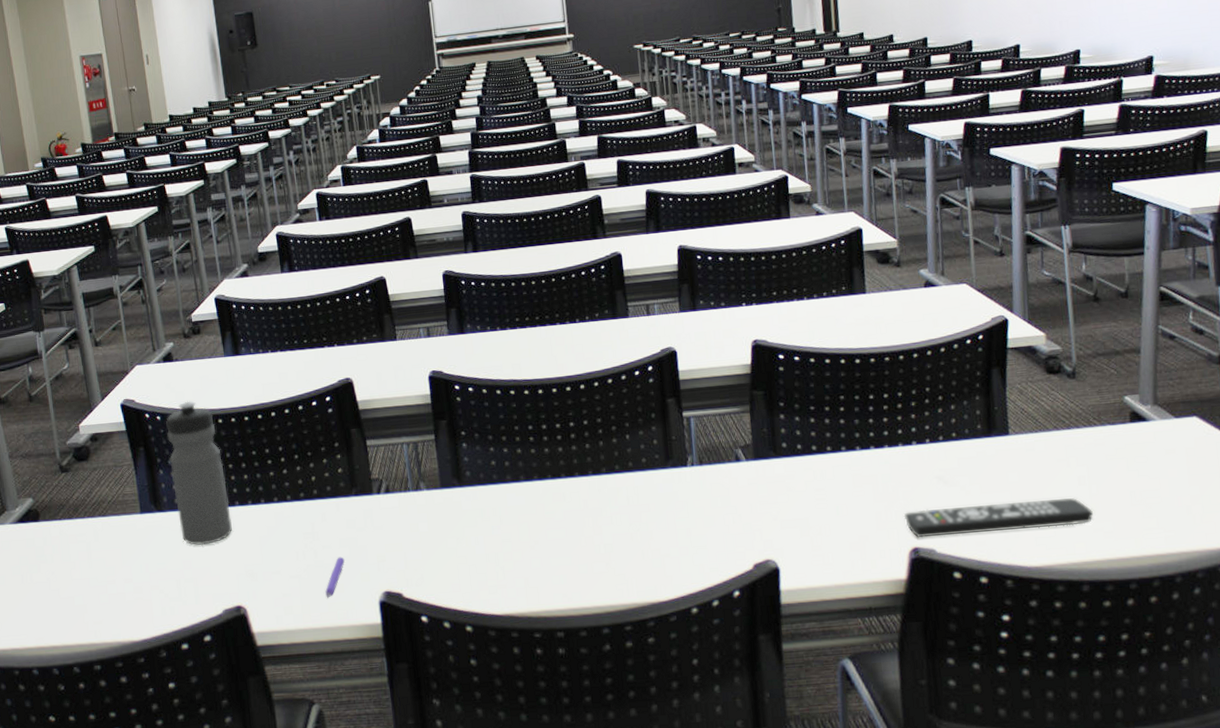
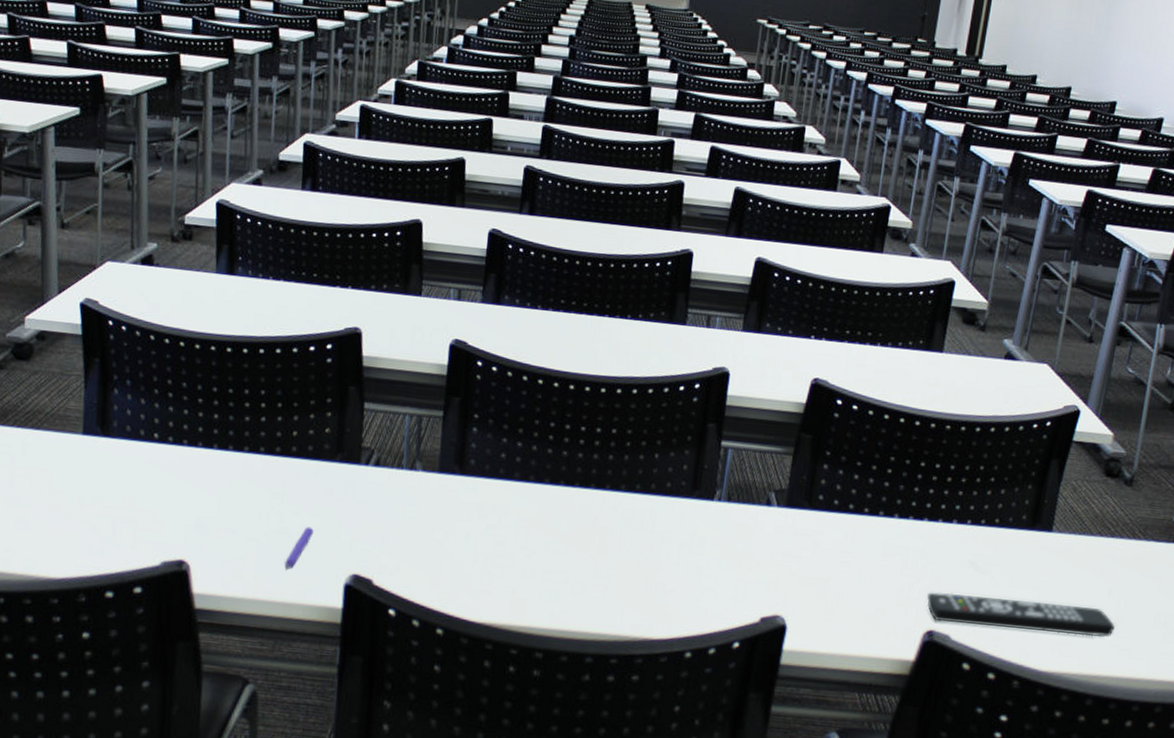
water bottle: present [166,401,232,546] -> none [127,315,192,485]

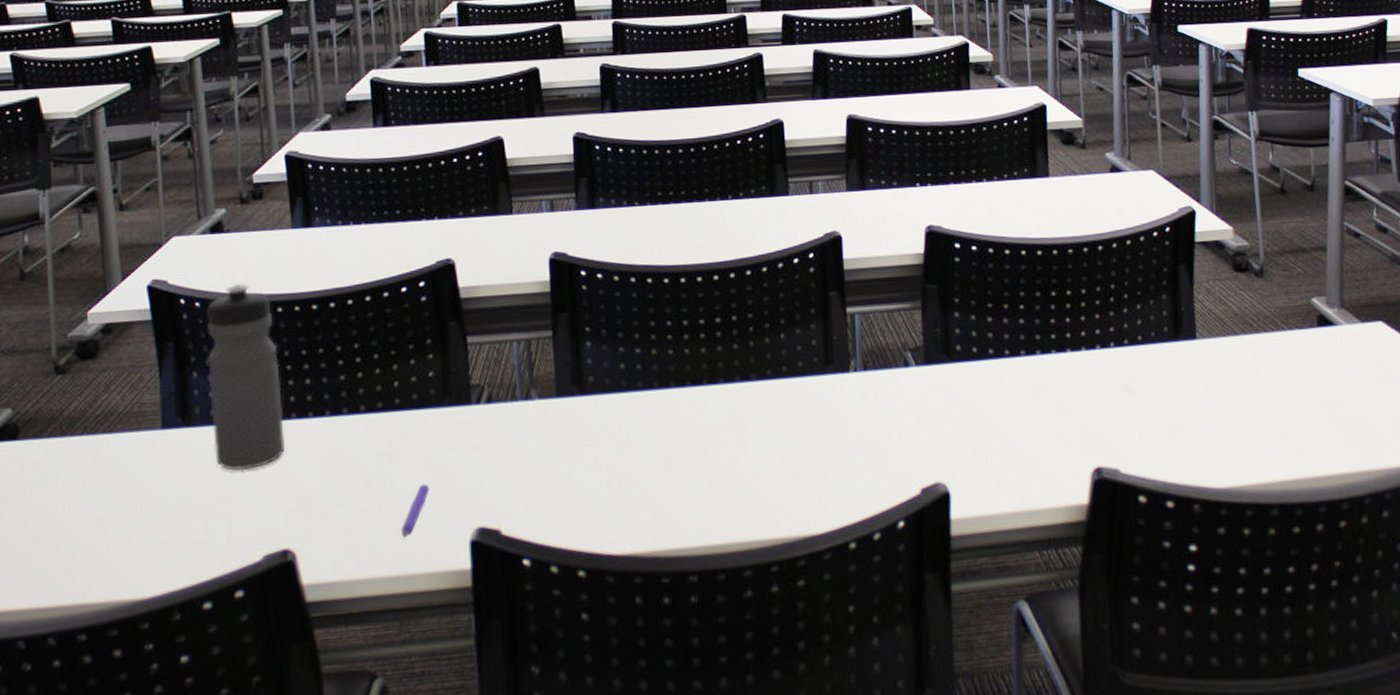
water bottle: none [127,315,192,485] -> present [206,283,284,471]
remote control: present [926,592,1115,637] -> none [1086,410,1282,457]

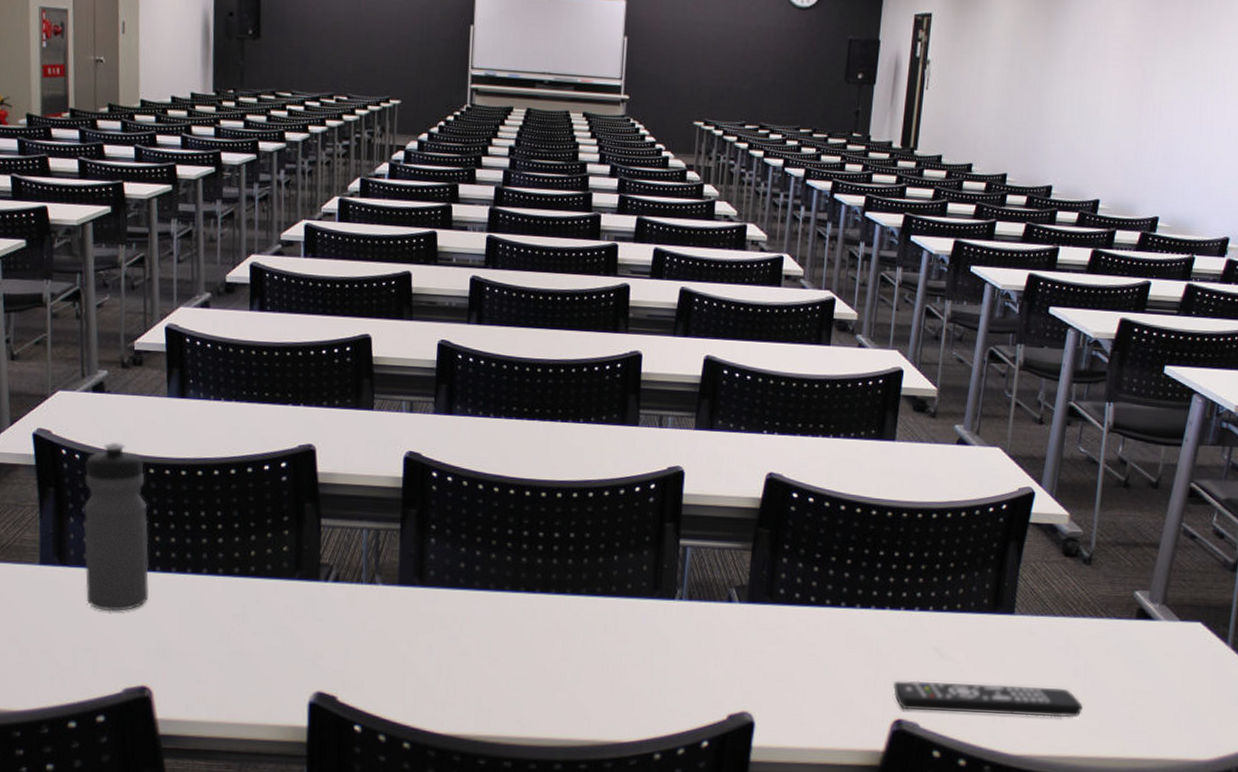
pen: present [402,484,429,538] -> none [248,646,276,691]
remote control: none [1086,410,1282,457] -> present [892,680,1083,718]

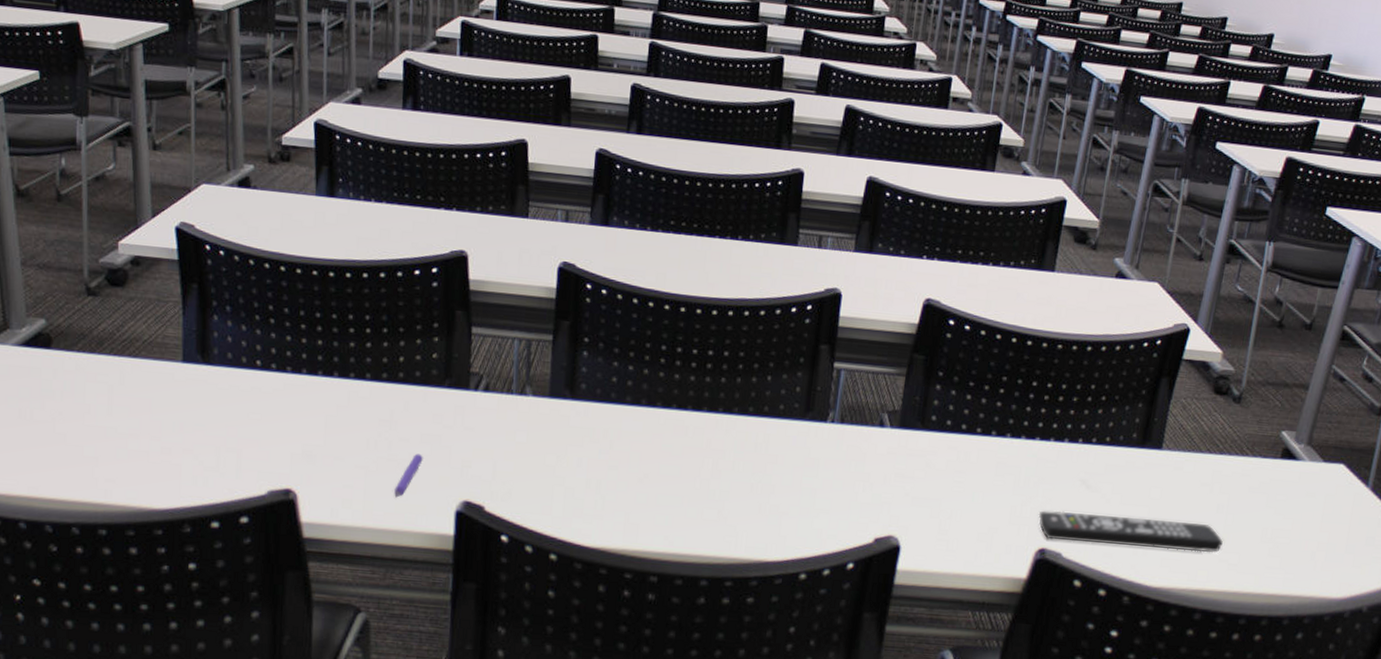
water bottle: present [83,442,149,612] -> none [227,239,295,413]
pen: none [248,646,276,691] -> present [394,453,423,498]

